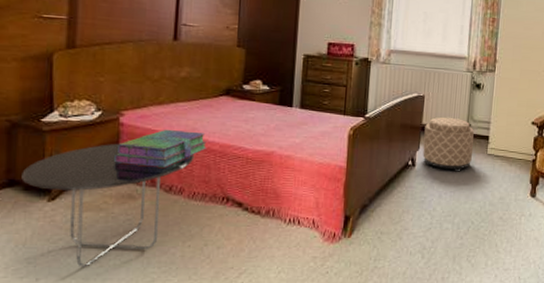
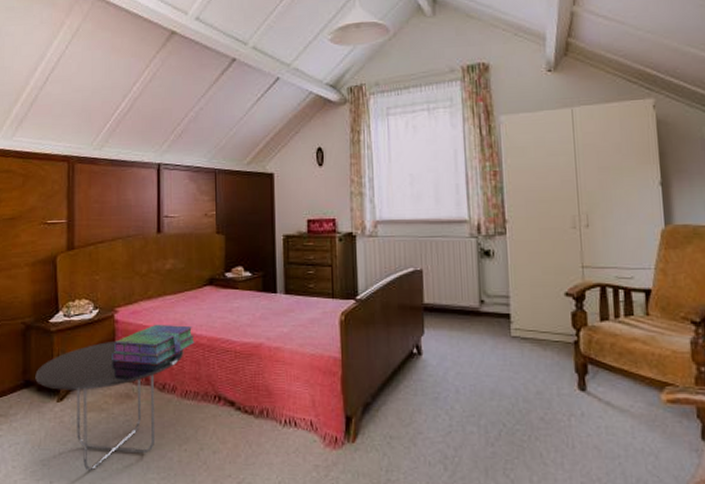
ottoman: present [422,117,474,172] -> none [427,293,493,360]

